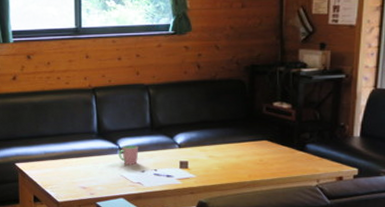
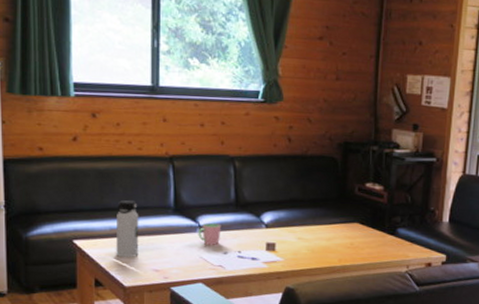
water bottle: none [50,128,69,178] -> present [116,200,139,258]

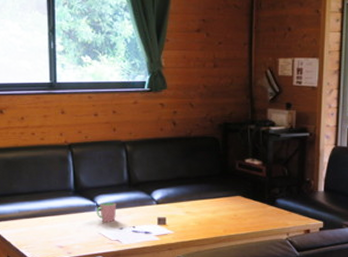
water bottle: present [116,200,139,258] -> none [24,185,45,237]

